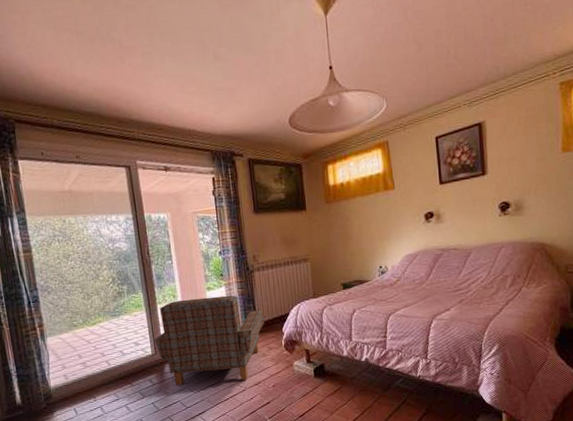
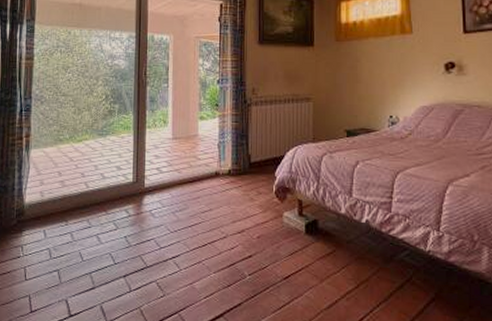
armchair: present [154,295,265,385] -> none [138,126,257,226]

